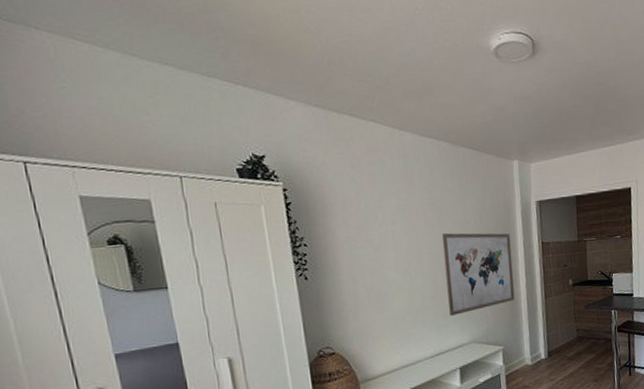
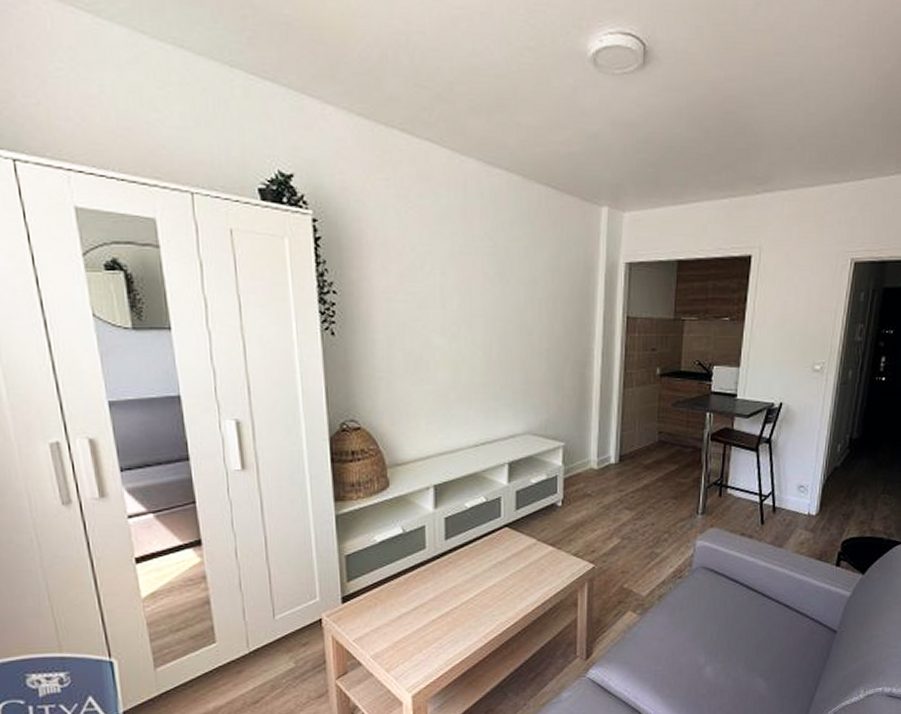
wall art: present [441,232,515,317] -> none [501,292,587,399]

